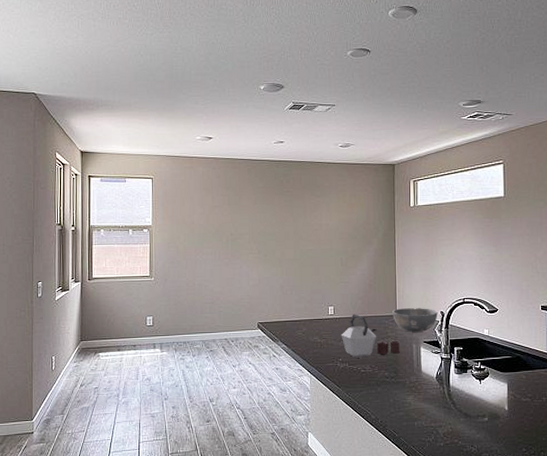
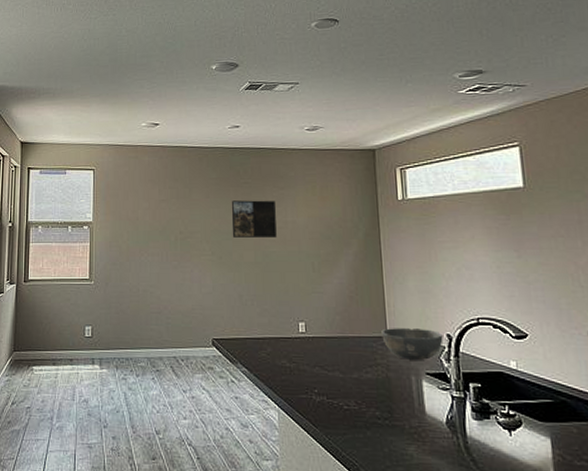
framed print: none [275,206,313,239] -> present [231,200,277,239]
kettle: present [341,314,400,358] -> none [315,333,394,390]

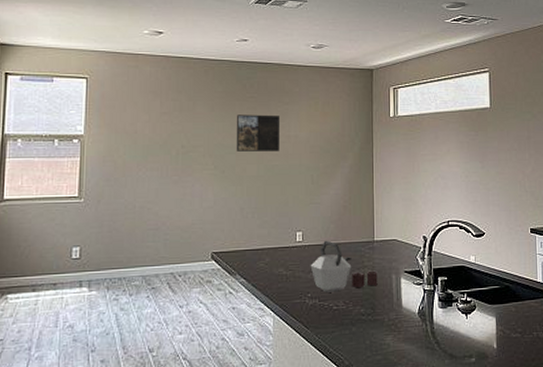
kettle: none [315,333,394,390] -> present [310,240,378,293]
bowl: present [381,328,443,360] -> none [369,232,420,261]

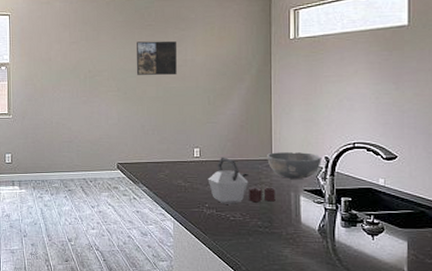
bowl: none [369,232,420,261] -> present [267,152,321,179]

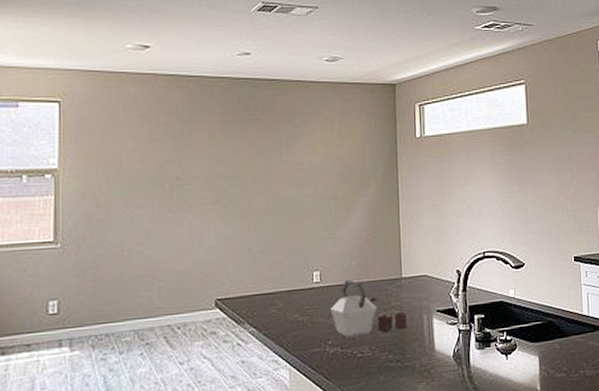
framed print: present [136,40,177,76] -> none [239,138,291,182]
bowl: present [267,152,321,179] -> none [396,266,453,299]

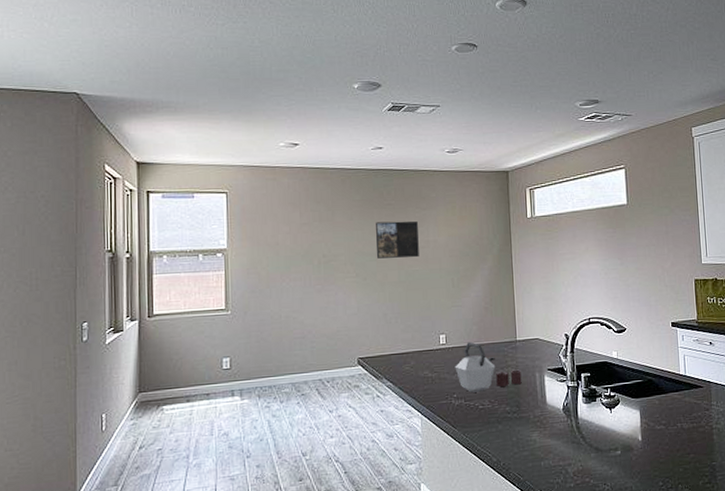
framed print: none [239,138,291,182] -> present [375,221,419,259]

